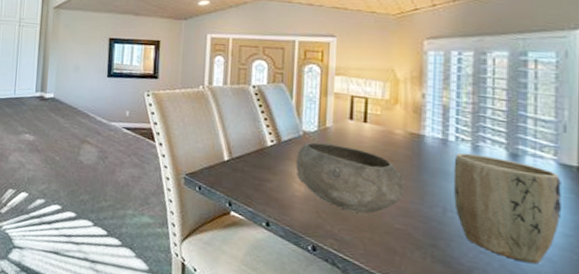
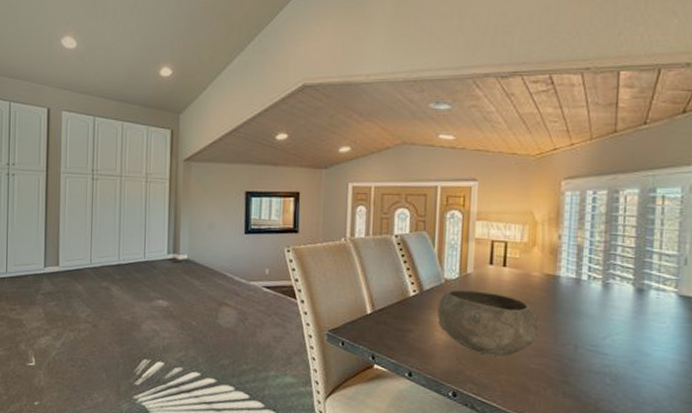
plant pot: present [453,152,563,264] -> none [584,290,680,392]

